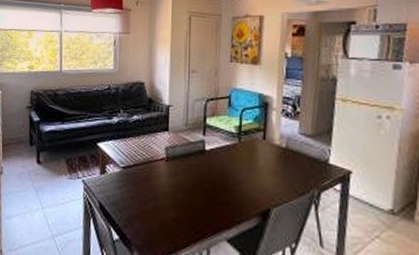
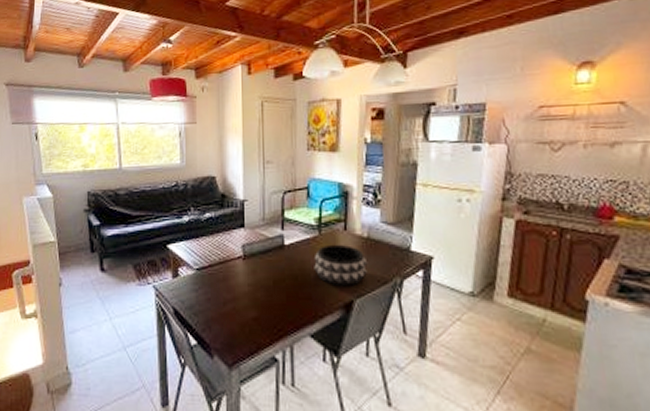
decorative bowl: none [233,152,285,195] -> present [314,244,367,287]

